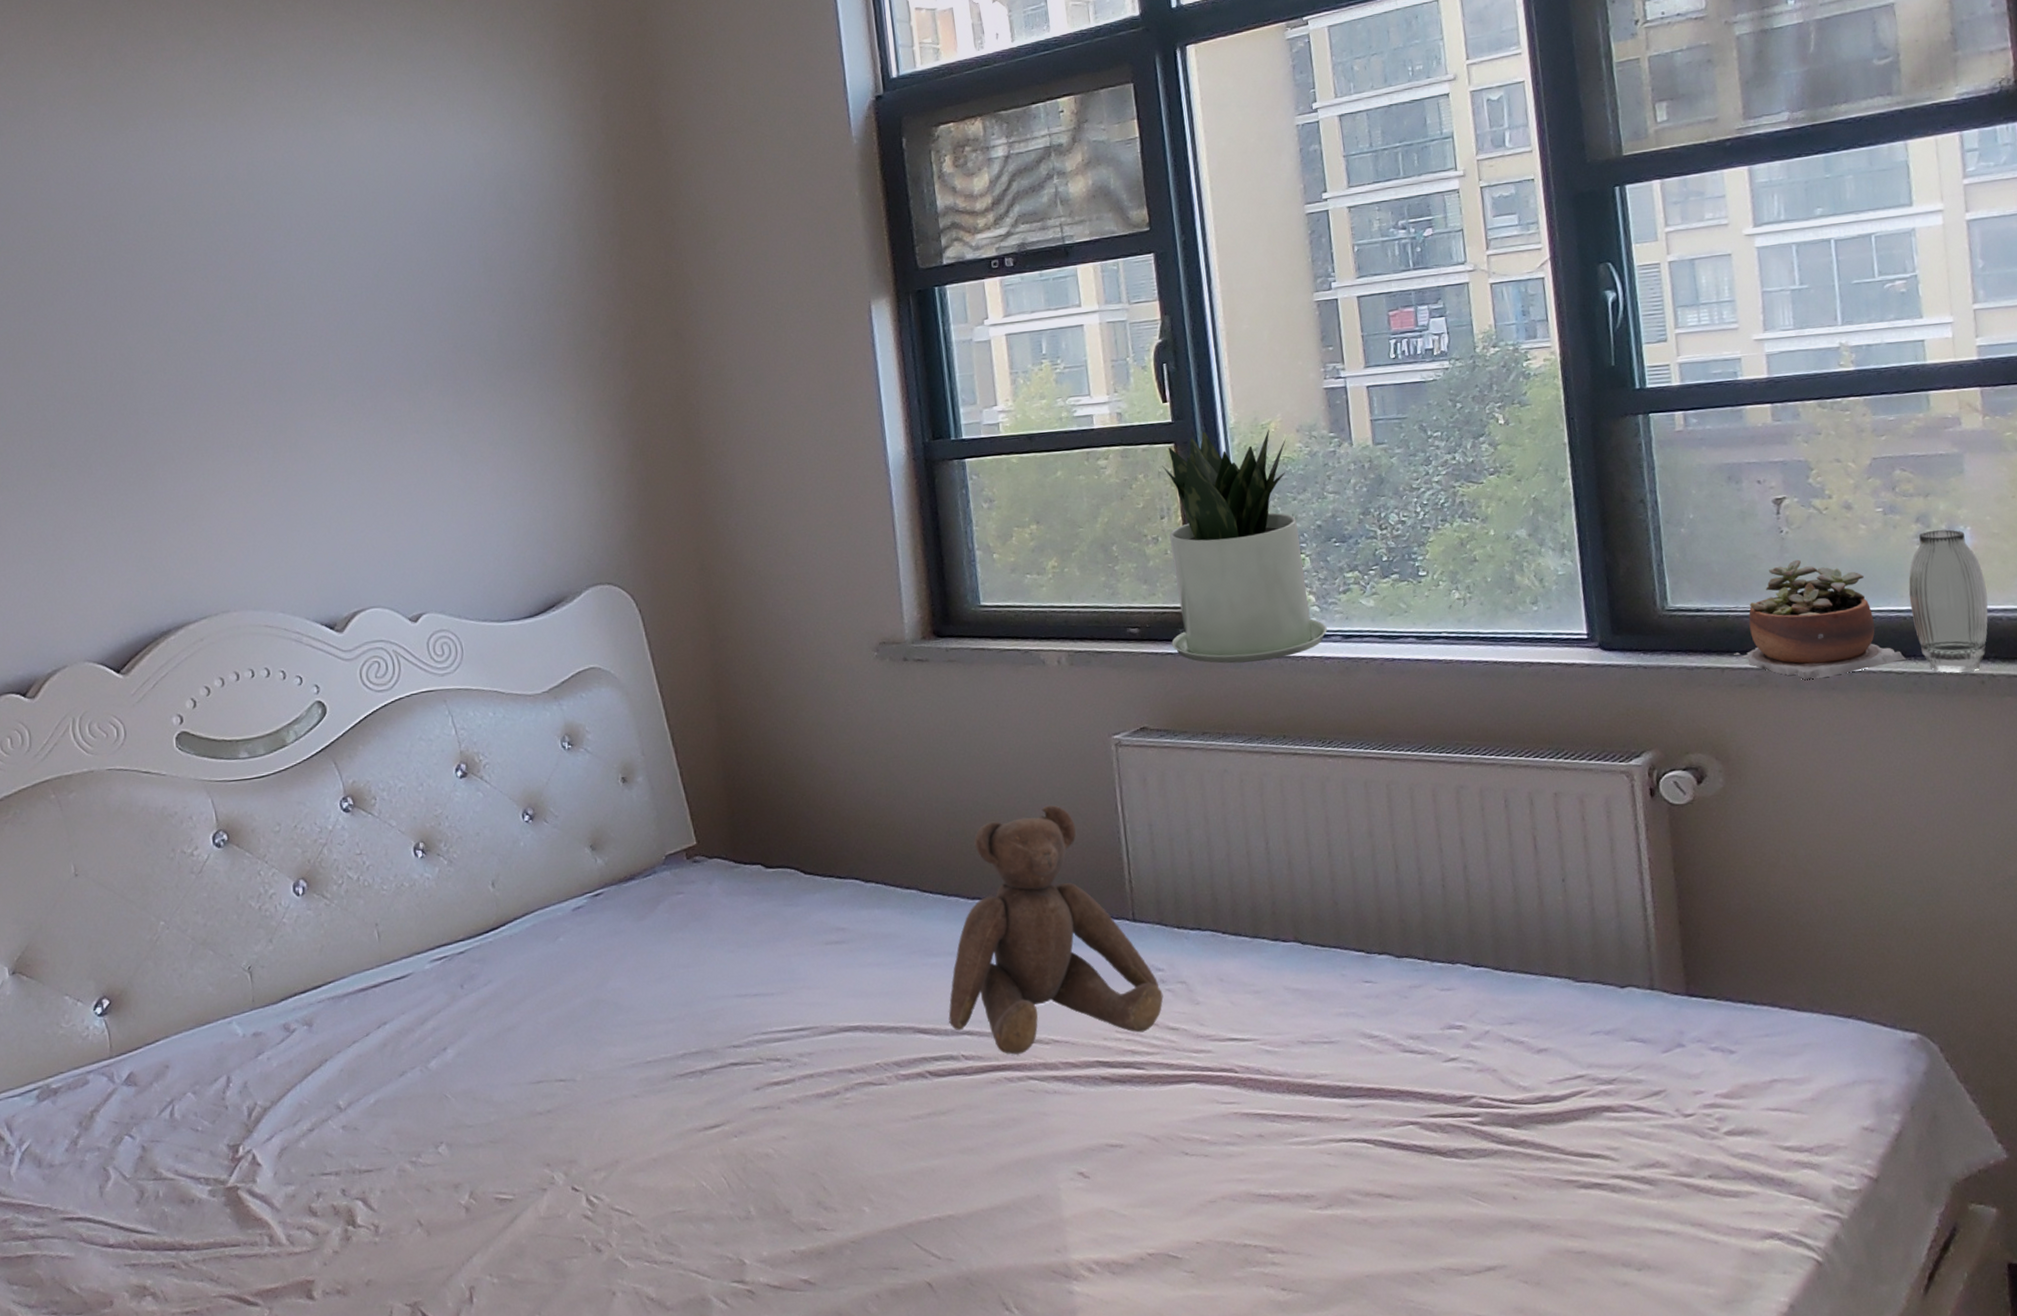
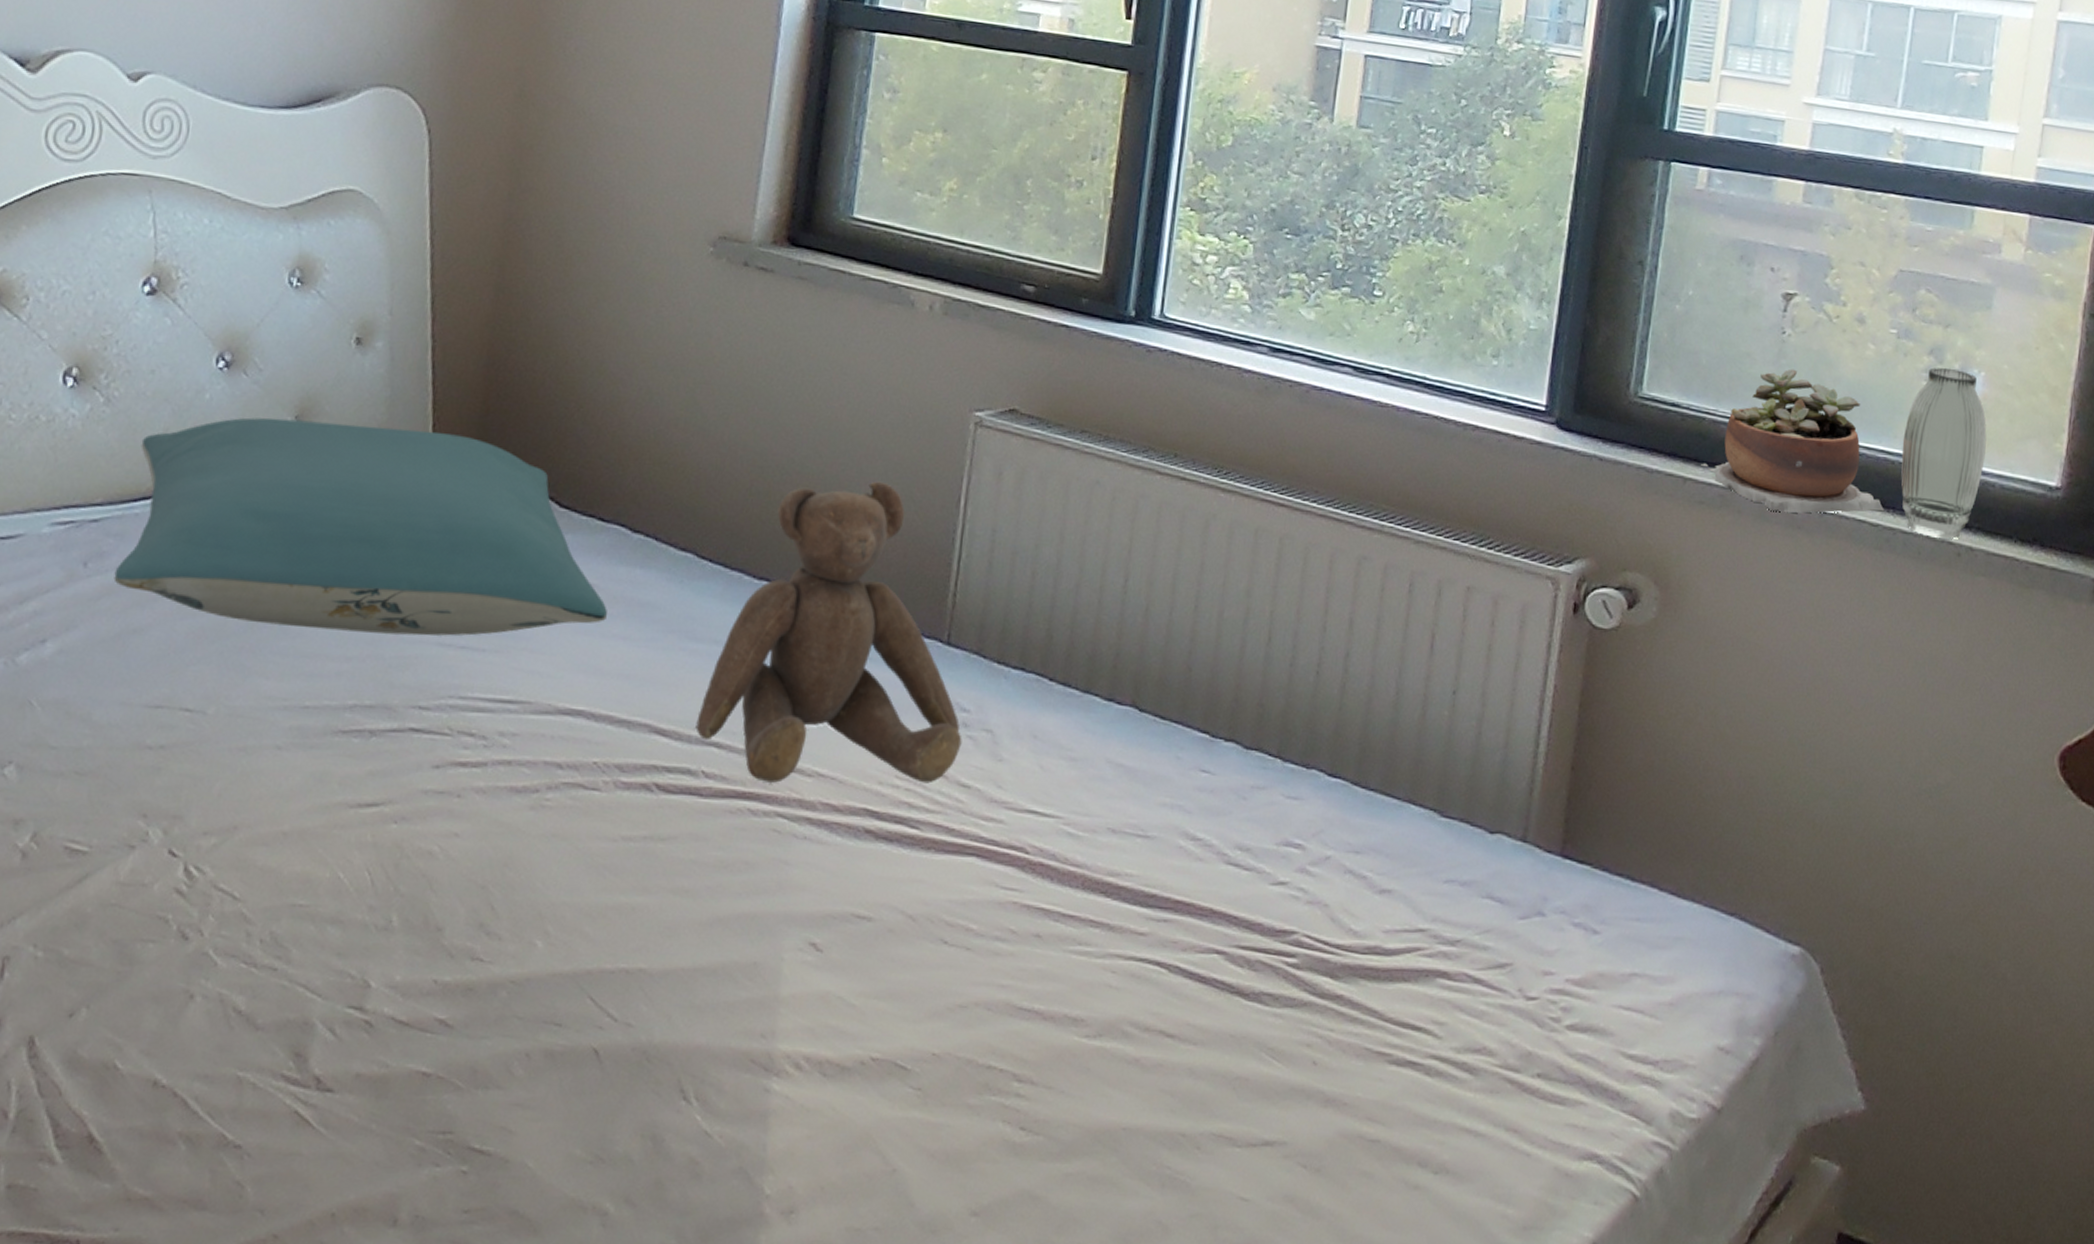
pillow: none [481,835,860,1007] -> present [113,417,607,636]
planter: present [1162,429,1328,664] -> none [1069,65,1258,360]

